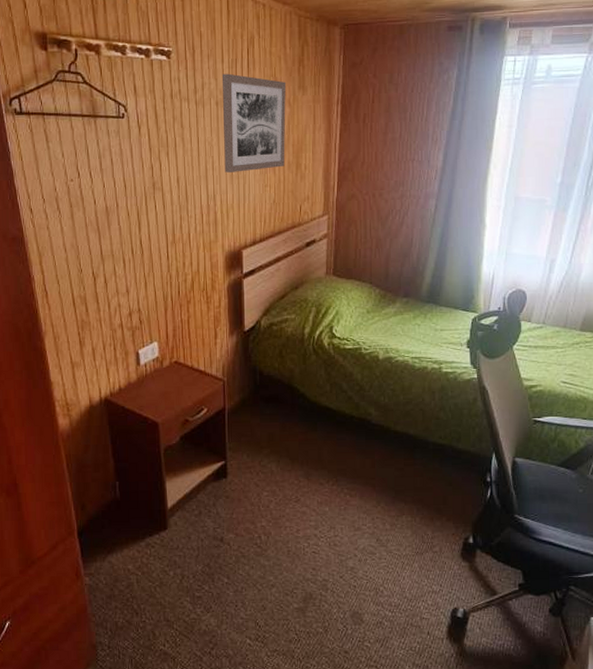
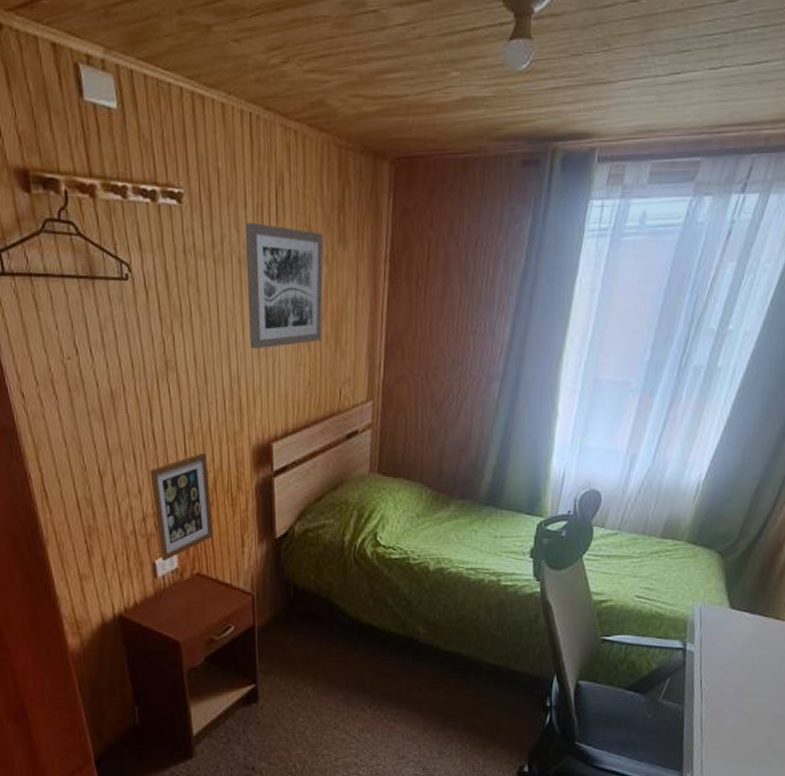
picture frame: none [137,258,190,351] -> present [150,452,213,562]

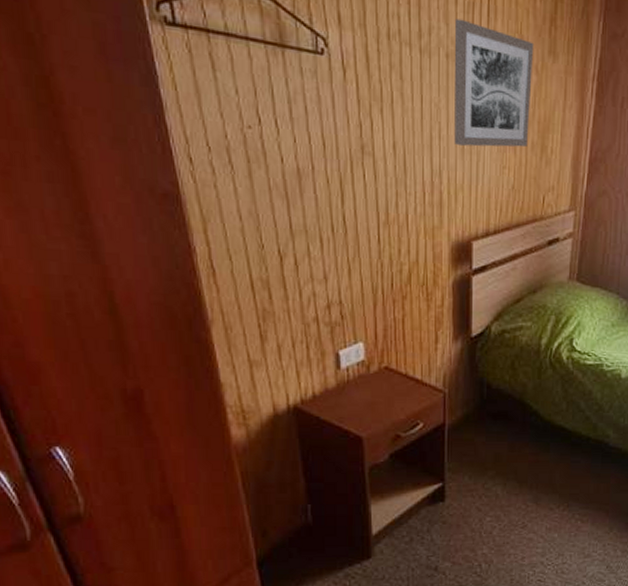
picture frame: present [150,452,213,562] -> none [338,243,405,353]

